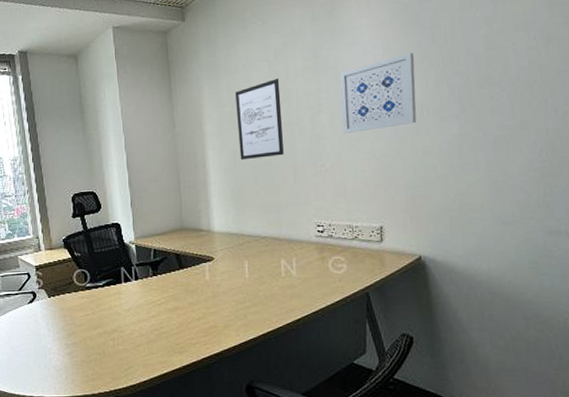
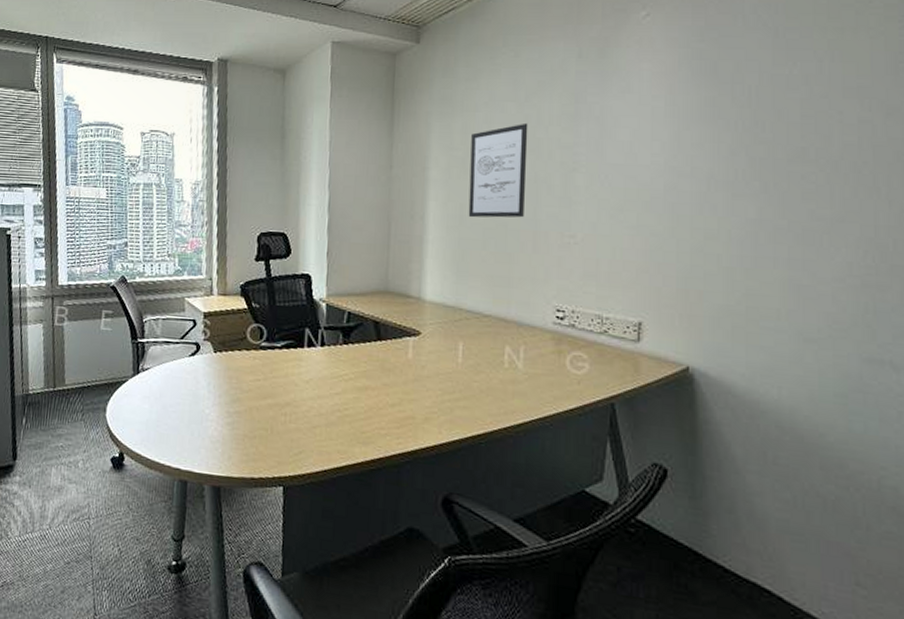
wall art: present [339,53,417,133] -> none [602,110,706,201]

